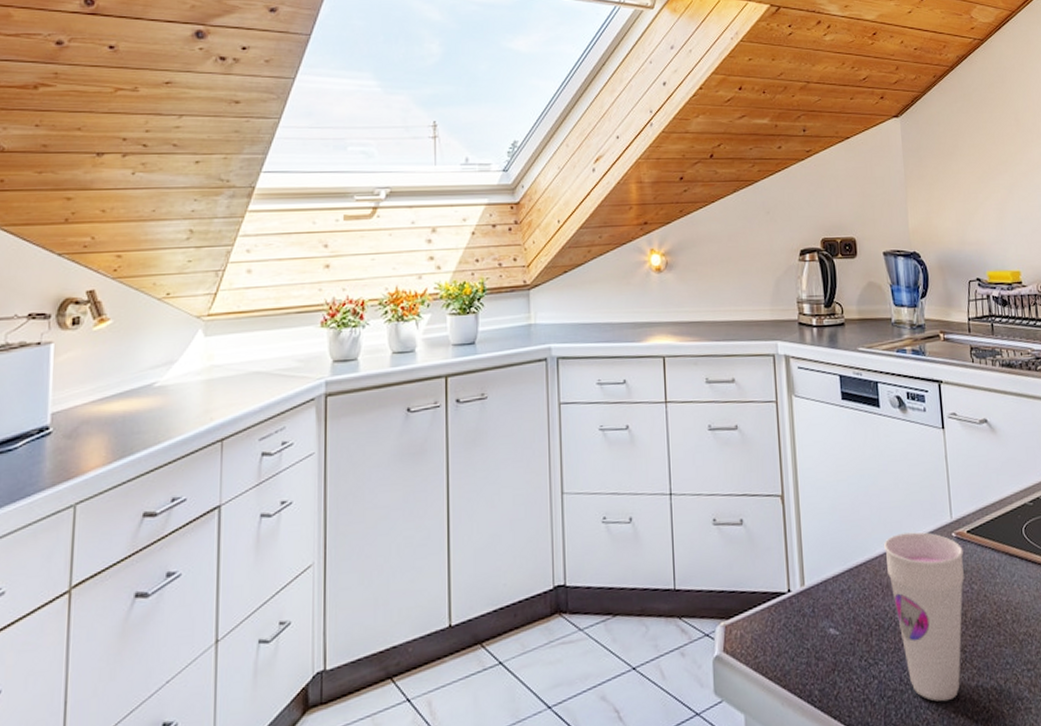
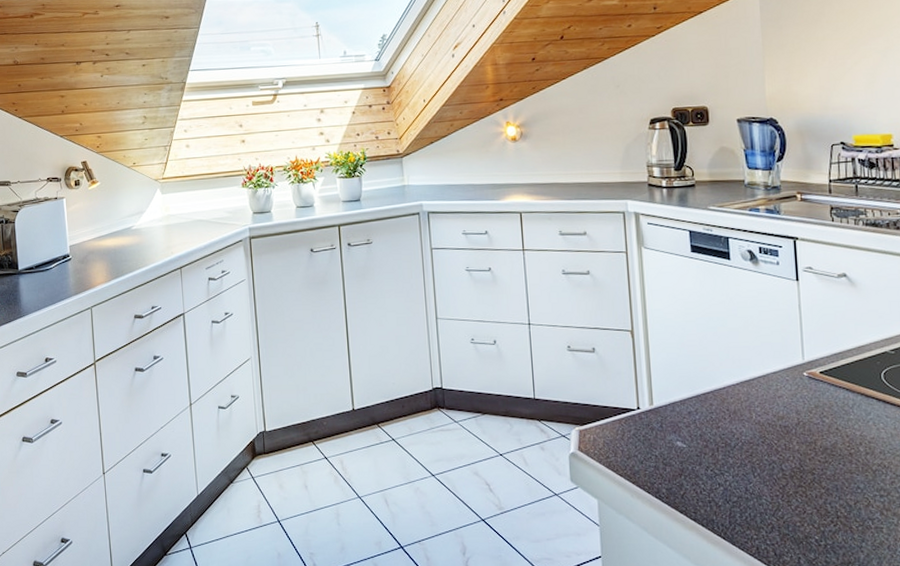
cup: present [883,532,964,702] -> none [731,369,815,512]

